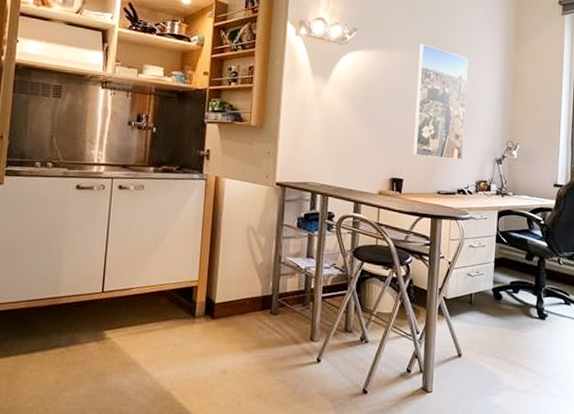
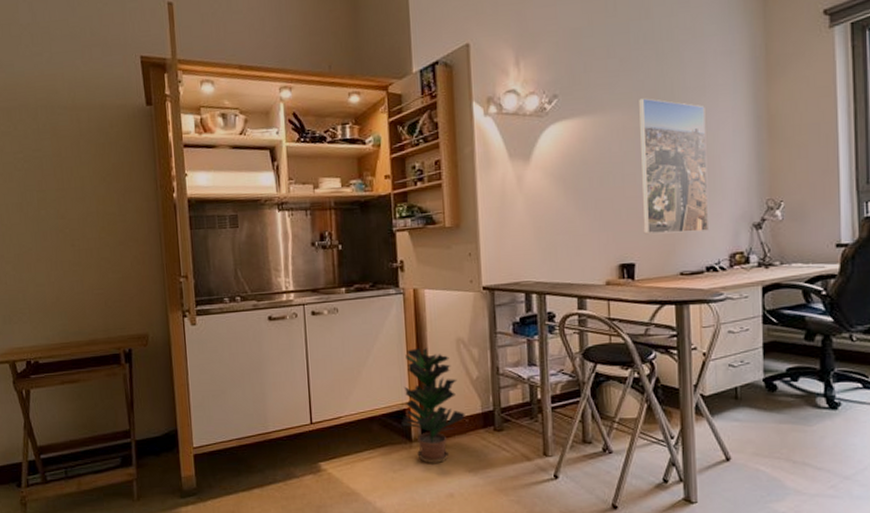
potted plant: none [187,231,247,341] -> present [401,348,465,464]

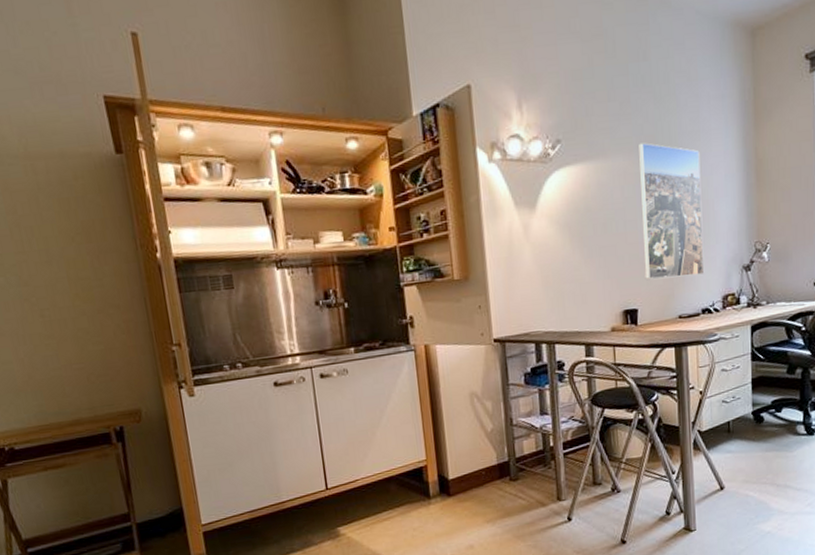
potted plant: present [401,348,465,464] -> none [418,404,482,519]

